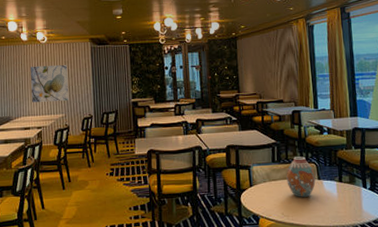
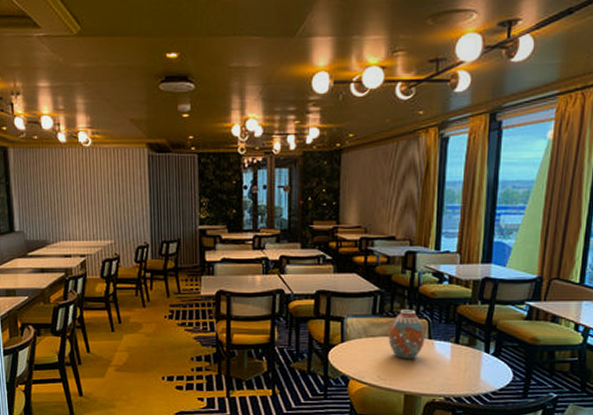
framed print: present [30,65,69,103] -> none [70,176,120,225]

